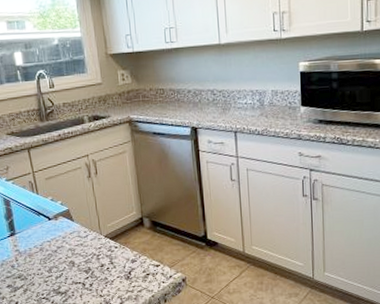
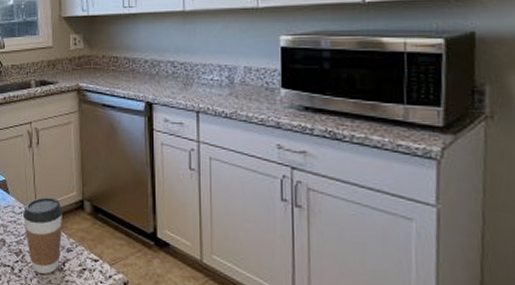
coffee cup: none [88,219,126,284] -> present [22,197,64,274]

